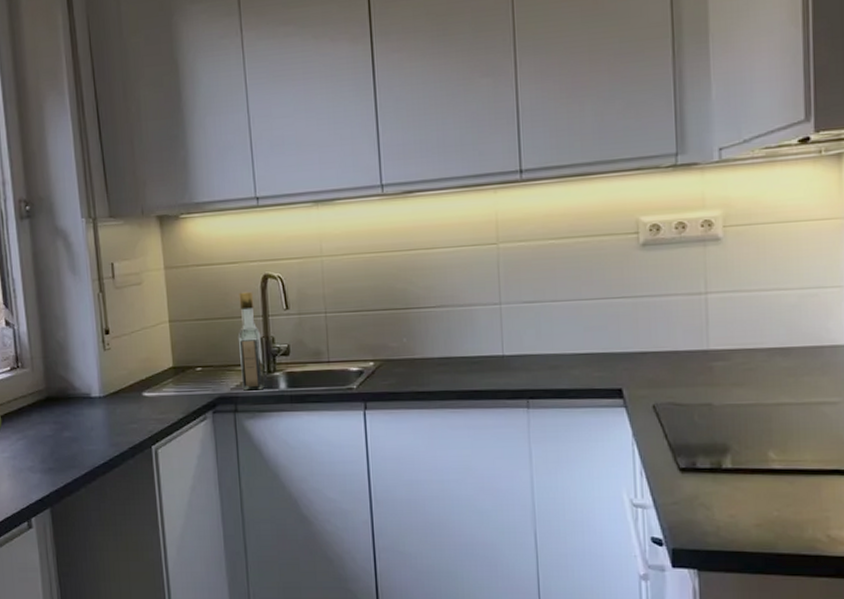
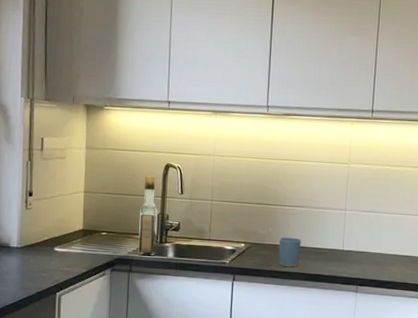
mug: none [417,346,447,385] -> present [278,237,302,267]

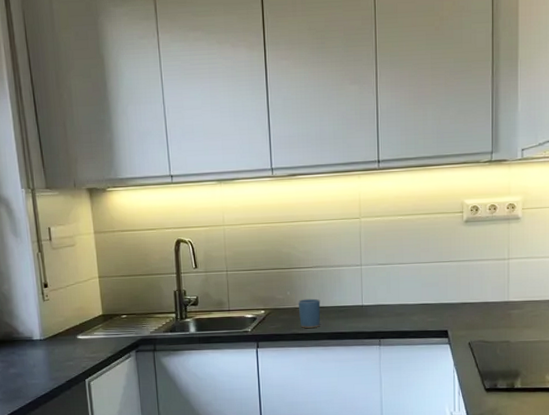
bottle: present [138,175,159,256] -> none [156,253,178,334]

